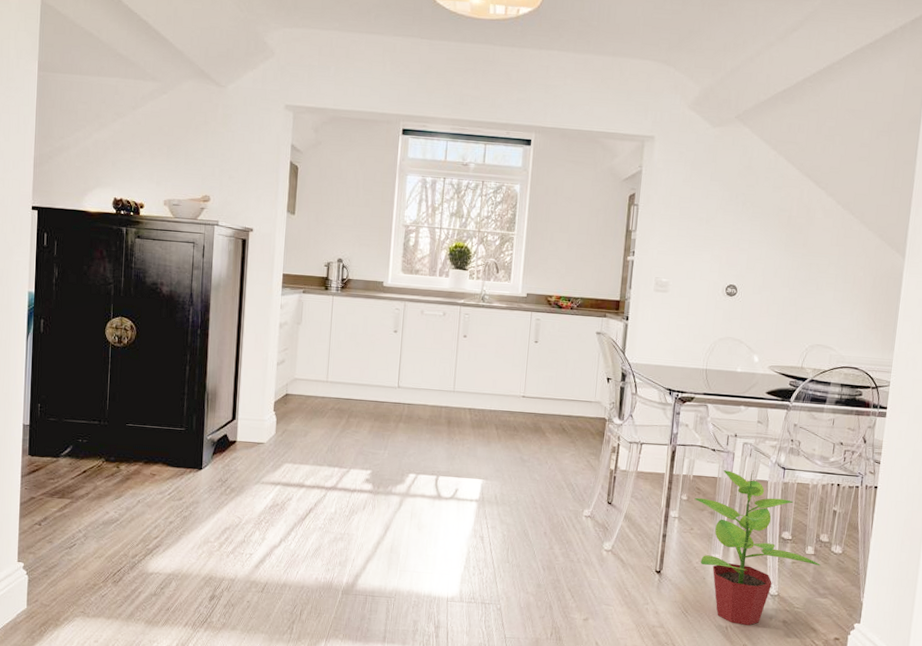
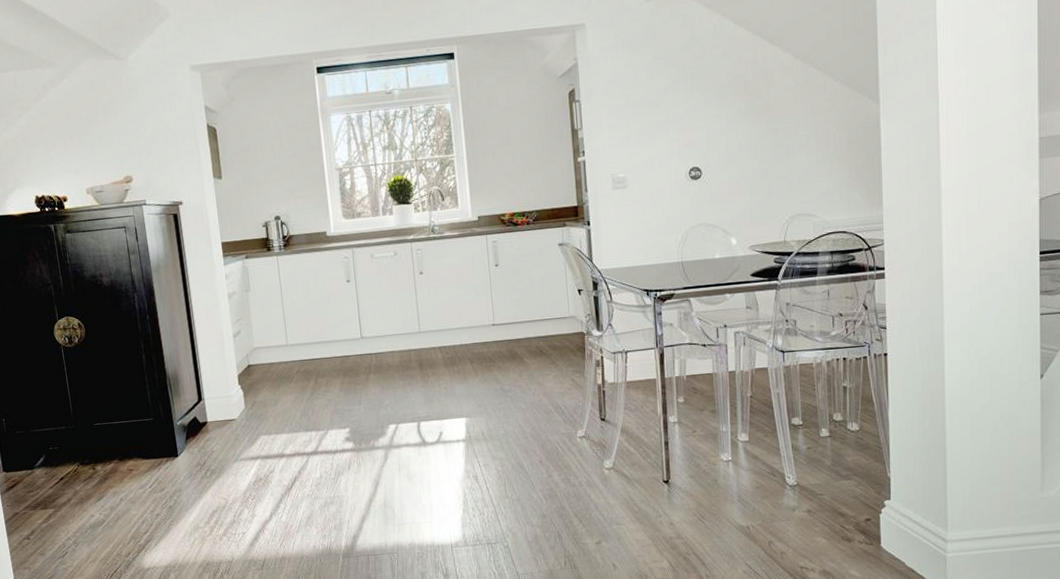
potted plant: present [694,470,821,626] -> none [692,359,839,522]

